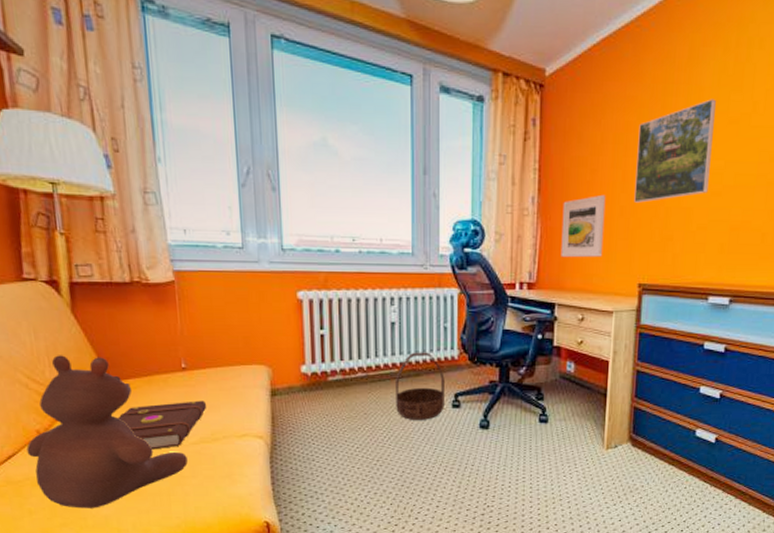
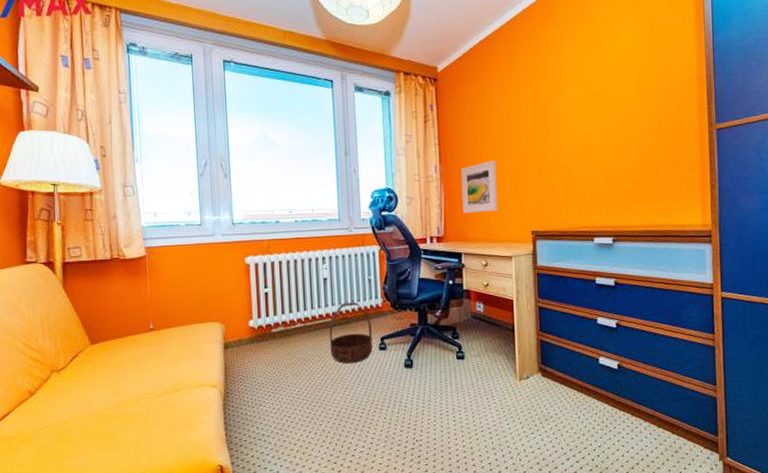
stuffed bear: present [26,355,188,508] -> none [19,323,153,461]
book: present [117,400,207,450] -> none [96,356,171,403]
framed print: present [634,99,716,203] -> none [517,78,581,164]

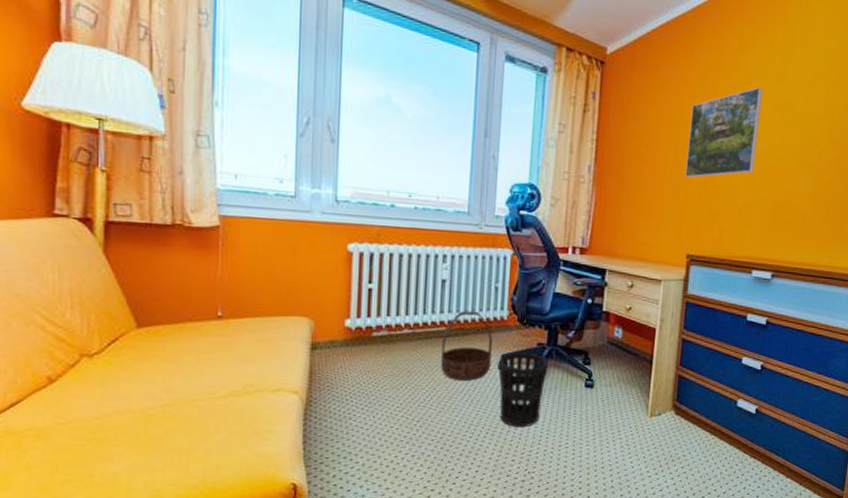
wastebasket: none [378,333,423,401] -> present [498,352,549,428]
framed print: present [461,160,498,214] -> none [613,167,659,227]
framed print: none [517,78,581,164] -> present [685,87,763,178]

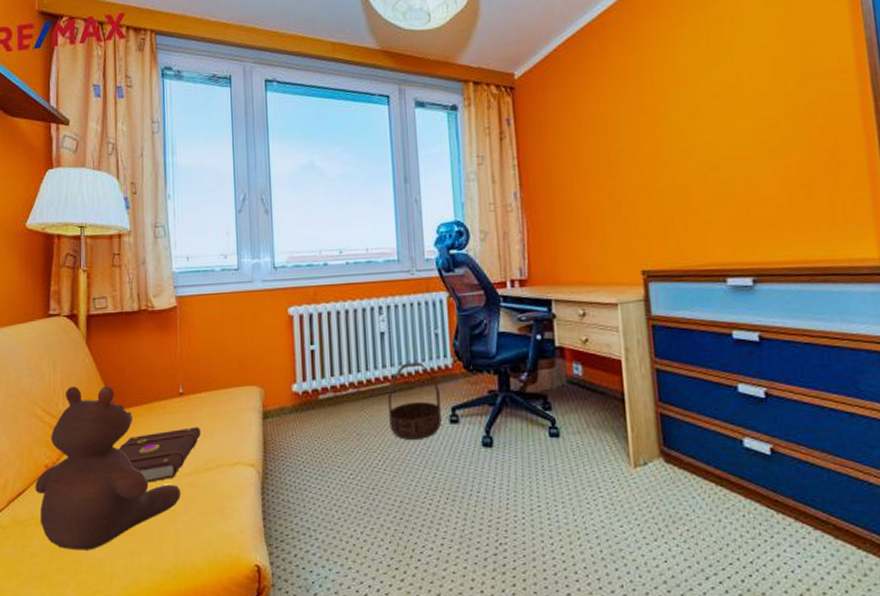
stuffed bear: none [34,296,213,464] -> present [35,386,181,551]
book: none [141,351,241,402] -> present [118,427,202,483]
wastebasket: present [498,352,549,428] -> none [448,402,505,490]
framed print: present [685,87,763,178] -> none [616,76,703,187]

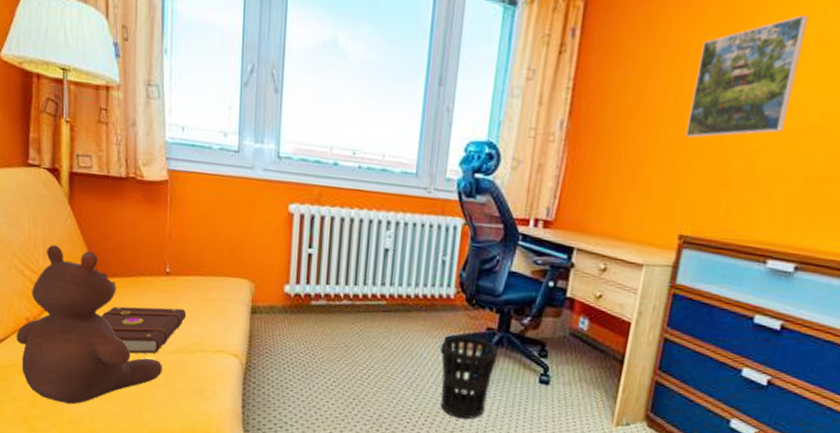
basket: present [388,362,442,440] -> none [380,284,437,362]
wastebasket: none [448,402,505,490] -> present [440,335,499,420]
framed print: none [616,76,703,187] -> present [685,15,808,138]

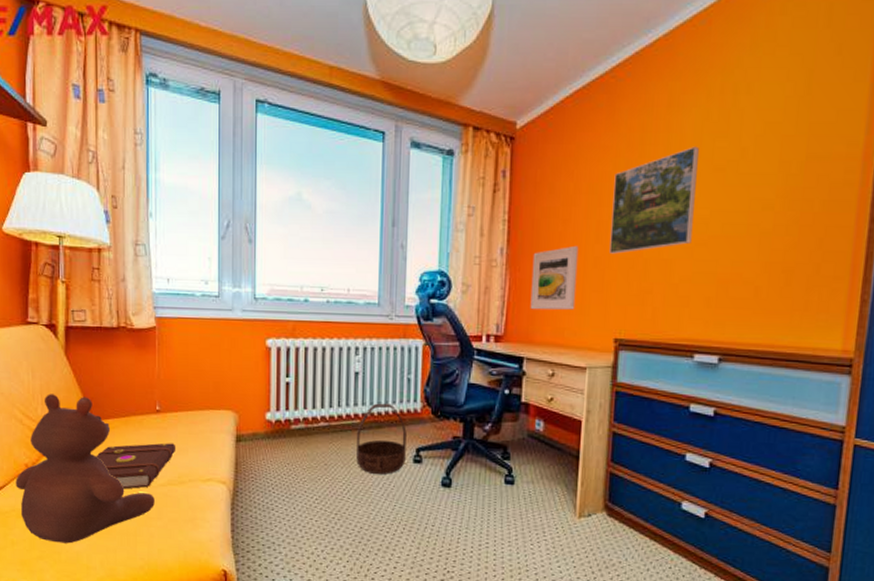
basket: none [380,284,437,362] -> present [356,403,407,475]
wastebasket: present [440,335,499,420] -> none [413,445,466,524]
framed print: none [587,124,651,198] -> present [530,245,579,310]

